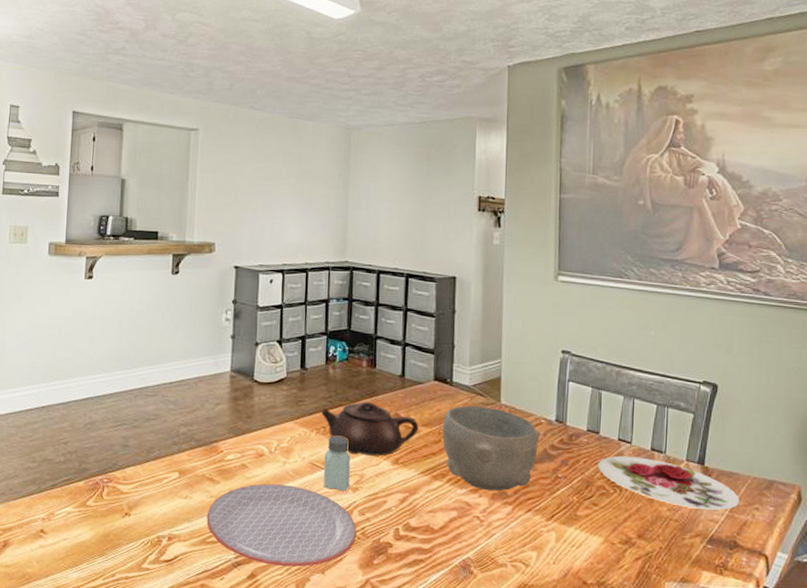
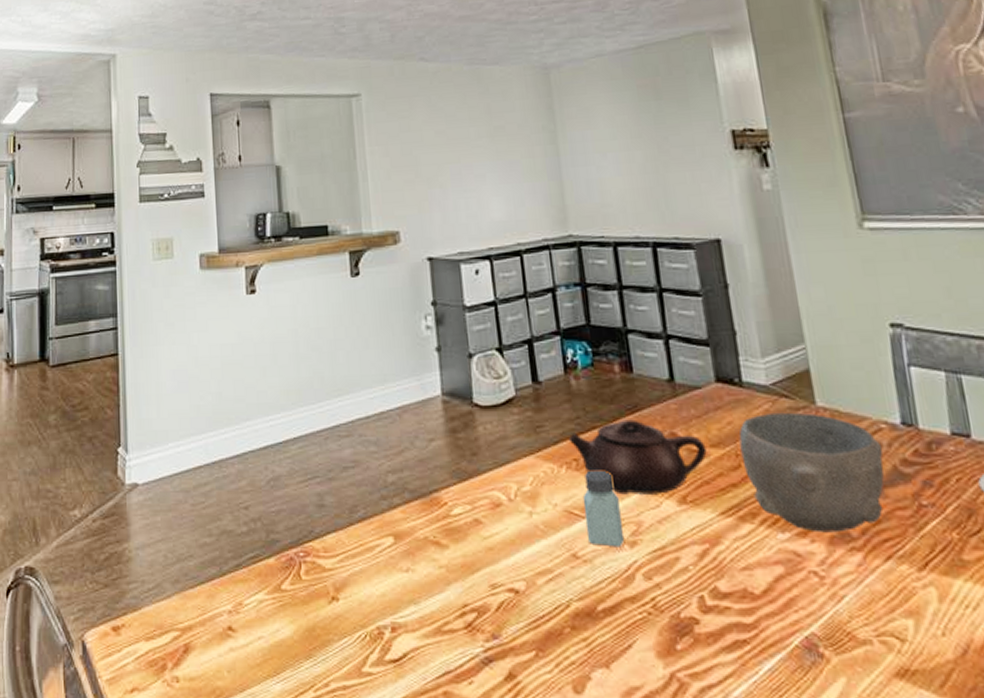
plate: present [206,483,357,567] -> none [438,543,647,660]

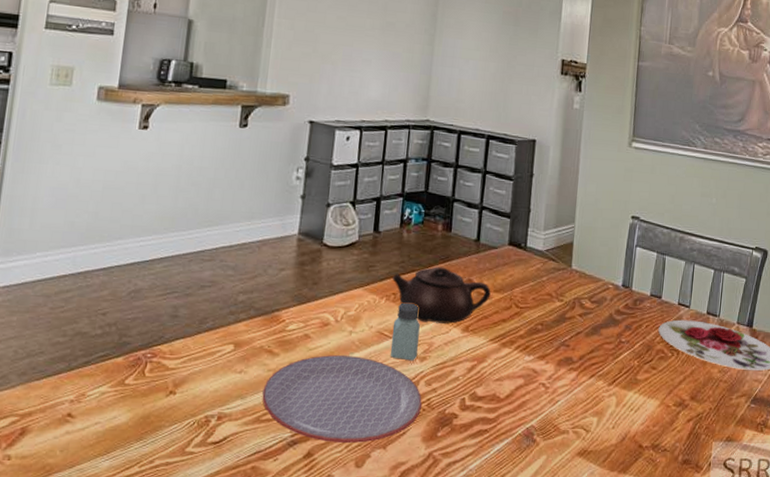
plate: none [438,543,647,660] -> present [262,354,423,443]
bowl: present [738,412,885,533] -> none [513,270,607,357]

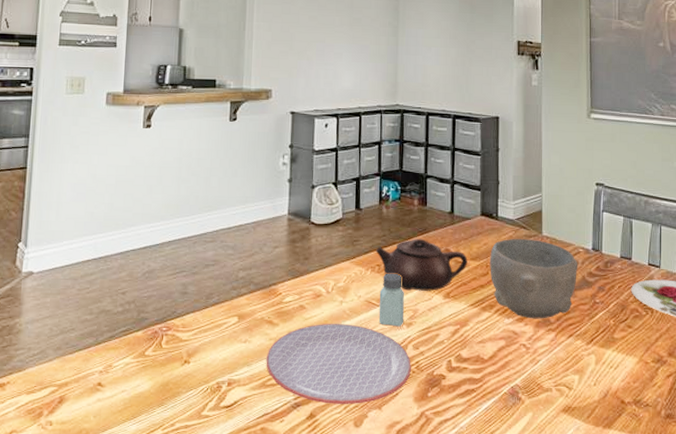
bowl: none [513,270,607,357] -> present [490,238,578,319]

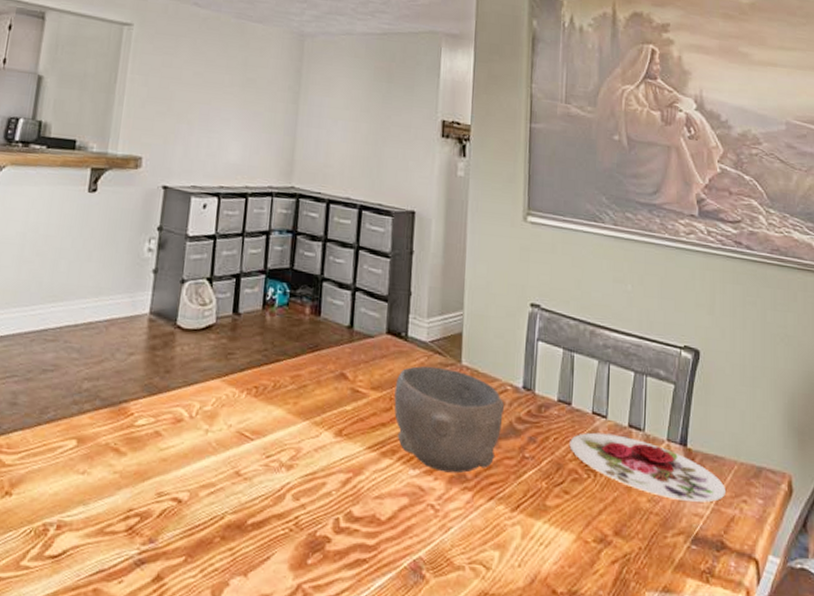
plate: present [266,323,412,404] -> none [106,457,290,567]
teapot: present [375,238,468,291] -> none [253,356,367,426]
saltshaker: present [378,273,404,327] -> none [251,398,286,469]

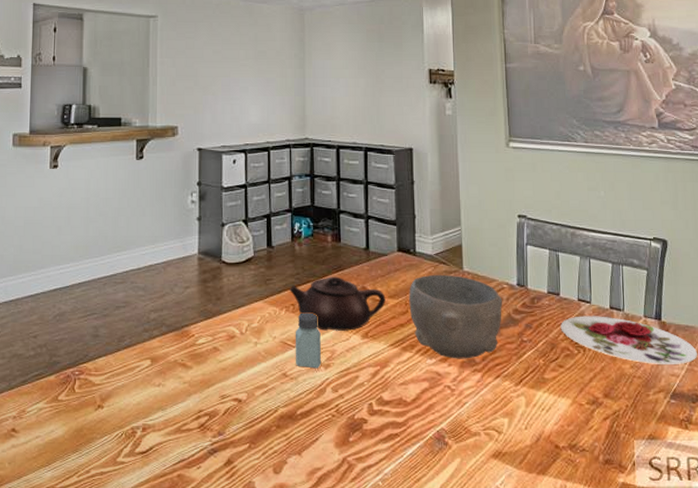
saltshaker: none [251,398,286,469] -> present [295,312,321,369]
teapot: none [253,356,367,426] -> present [289,276,386,331]

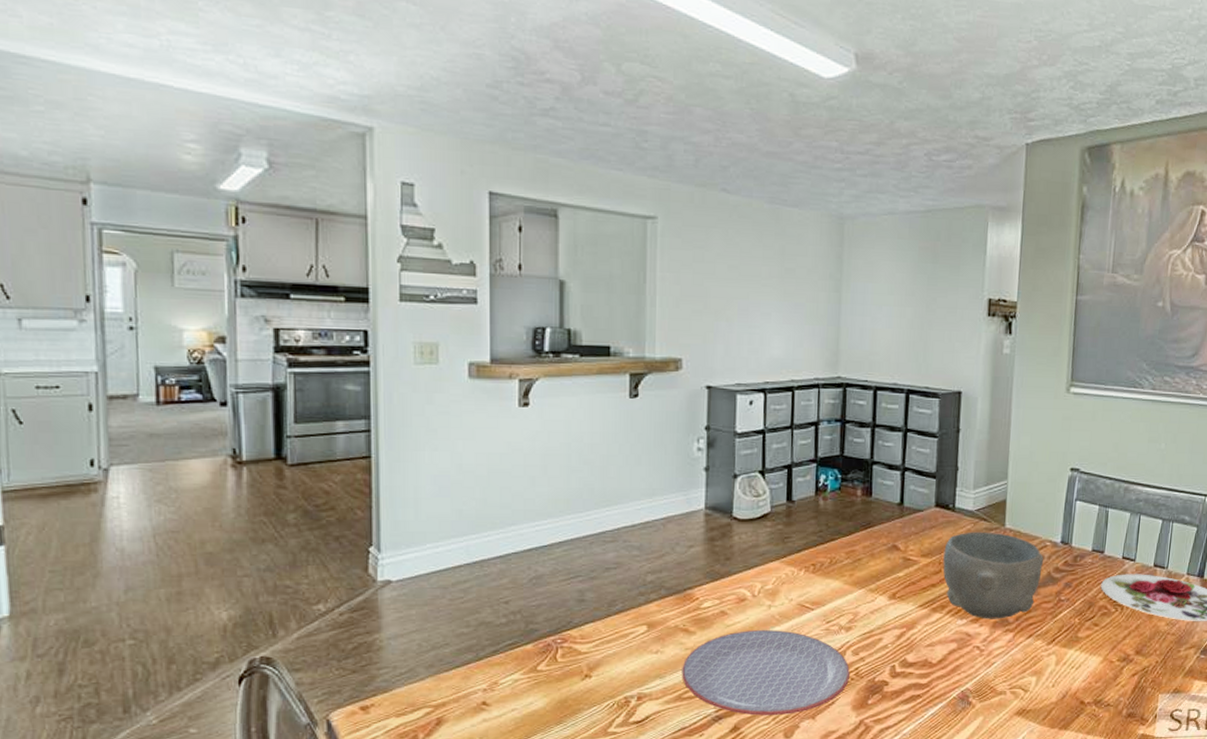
plate: none [181,365,332,450] -> present [682,629,851,716]
teapot: present [289,276,386,331] -> none [810,534,918,592]
saltshaker: present [295,312,321,369] -> none [813,573,843,632]

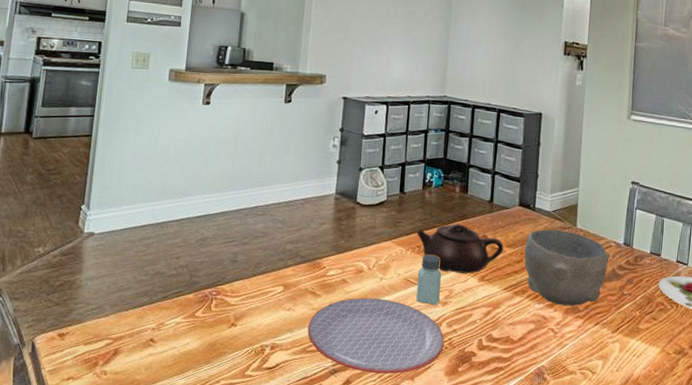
teapot: none [810,534,918,592] -> present [416,223,504,274]
saltshaker: none [813,573,843,632] -> present [416,254,442,305]

